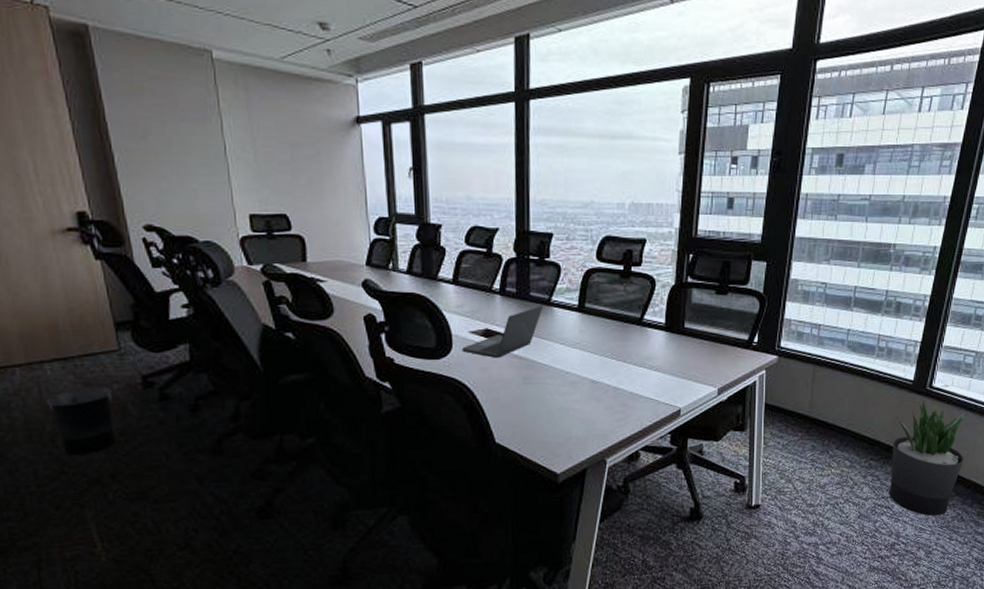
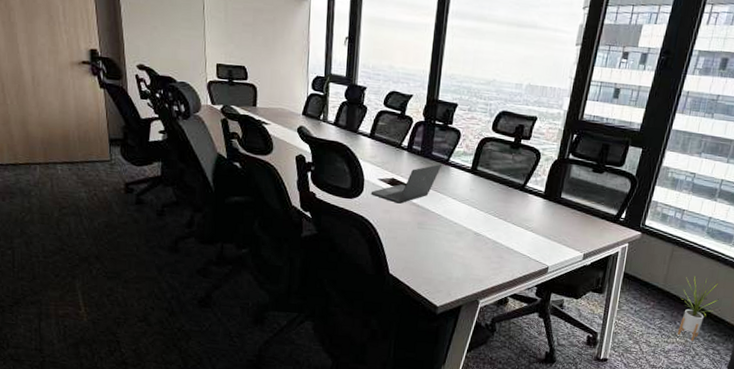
waste bin: present [47,387,117,456] -> none [56,187,103,238]
house plant: none [829,396,869,471] -> present [678,275,718,342]

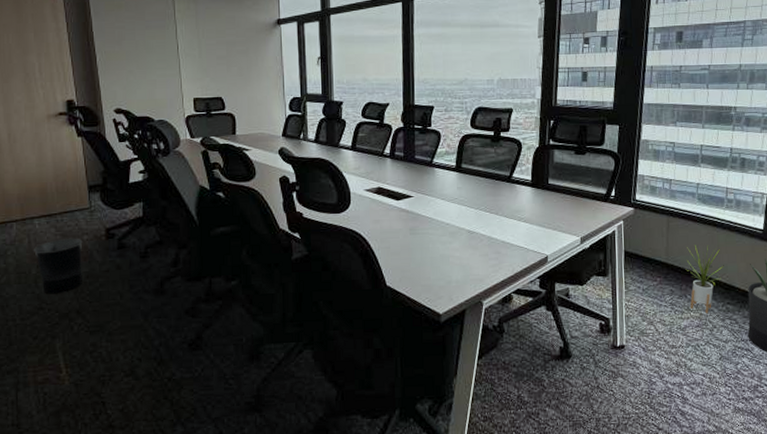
waste bin: none [56,187,103,238] -> present [34,238,84,294]
laptop: present [370,164,443,204] -> none [358,166,427,212]

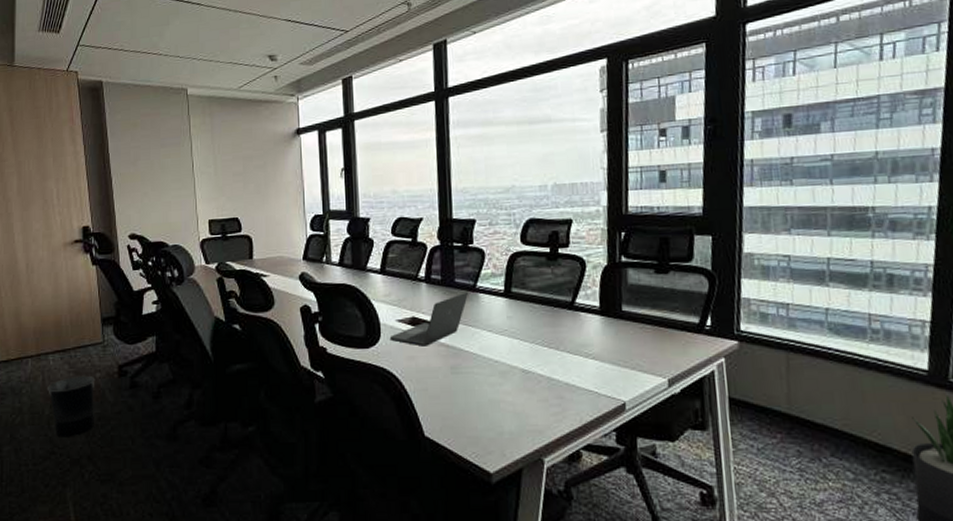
laptop: none [358,166,427,212] -> present [389,291,469,347]
house plant: present [685,244,723,314] -> none [815,390,872,485]

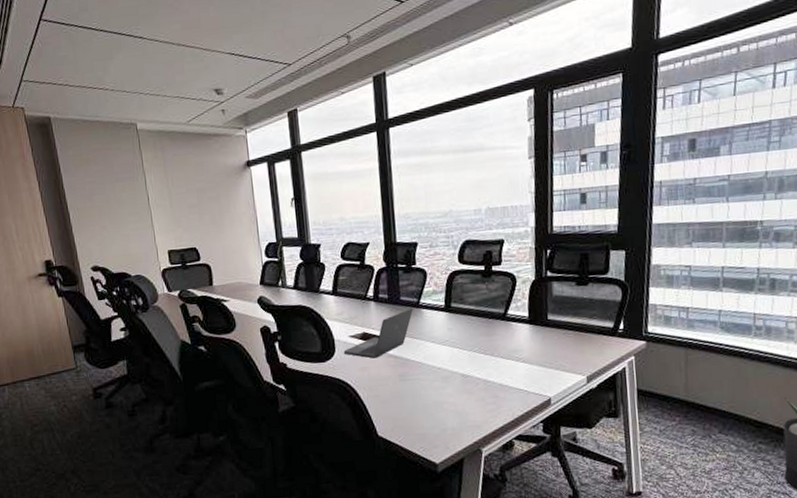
waste bin: present [48,375,95,437] -> none [27,399,76,456]

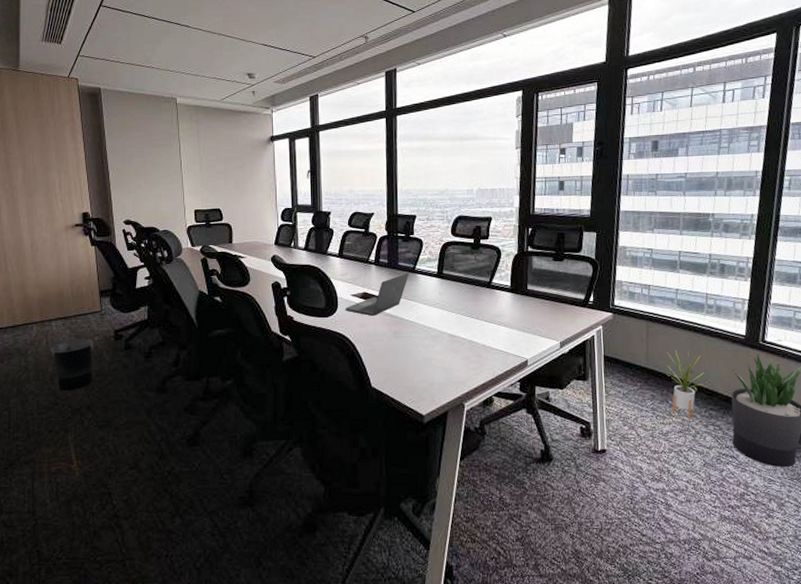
waste bin: none [27,399,76,456] -> present [51,339,94,391]
house plant: none [708,378,753,455] -> present [666,350,705,420]

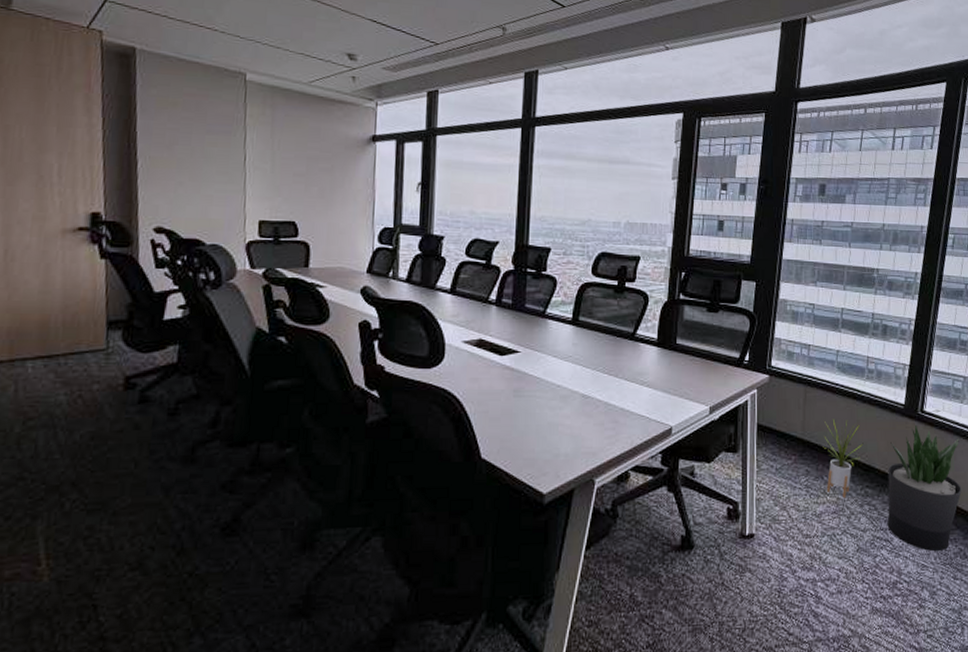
waste bin: present [51,339,94,391] -> none [21,387,92,460]
laptop: present [345,272,410,316] -> none [453,317,538,369]

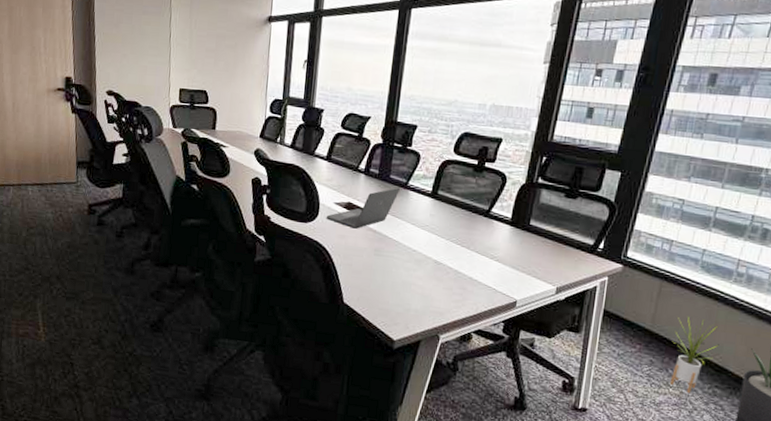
laptop: none [453,317,538,369] -> present [326,187,401,229]

